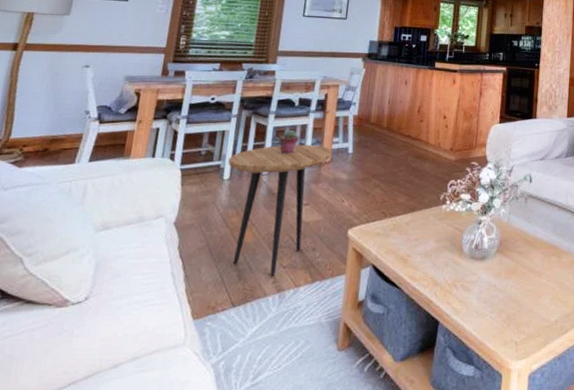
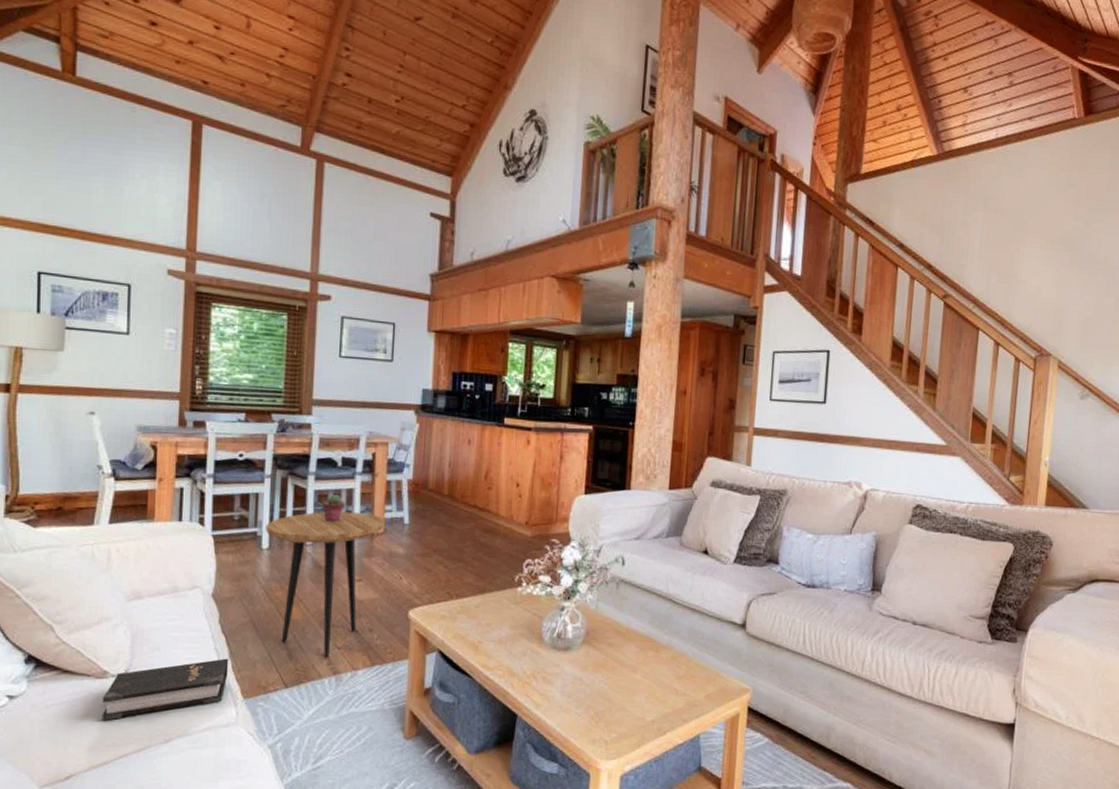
hardback book: none [56,281,184,350] -> present [102,658,229,722]

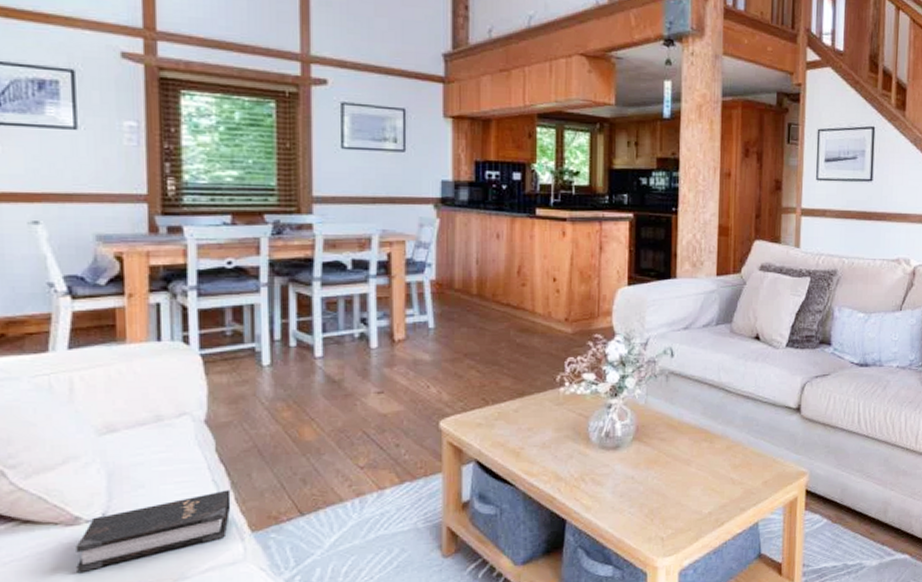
side table: present [265,511,386,658] -> none [265,319,408,480]
potted succulent: present [322,495,345,523] -> none [332,301,359,332]

